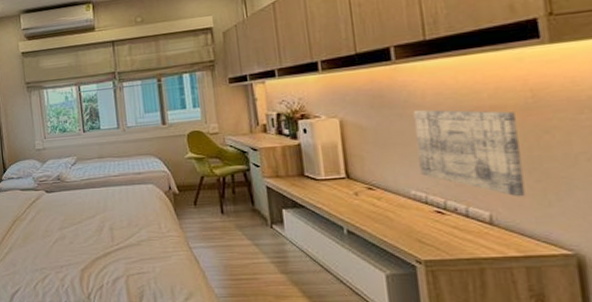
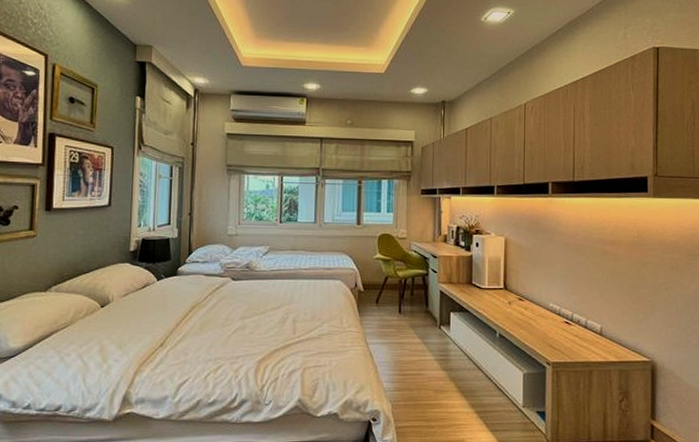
wall art: present [413,109,526,197] -> none [558,237,626,314]

